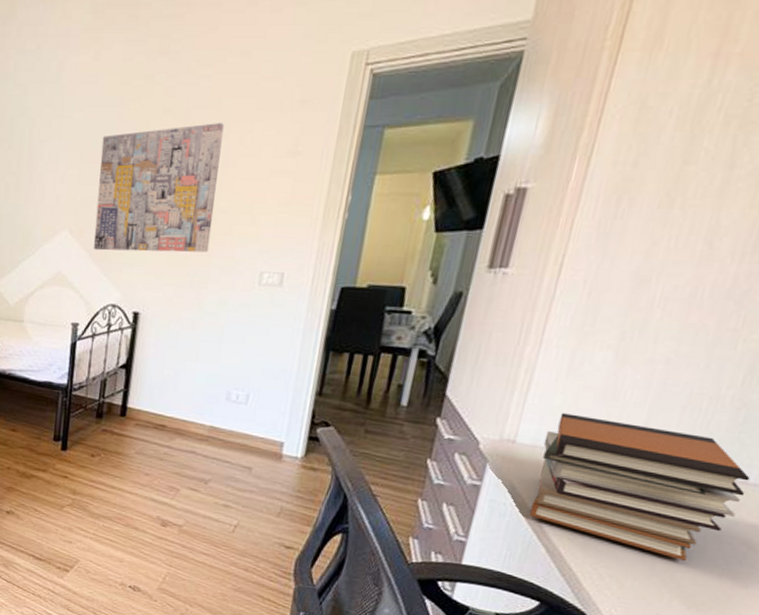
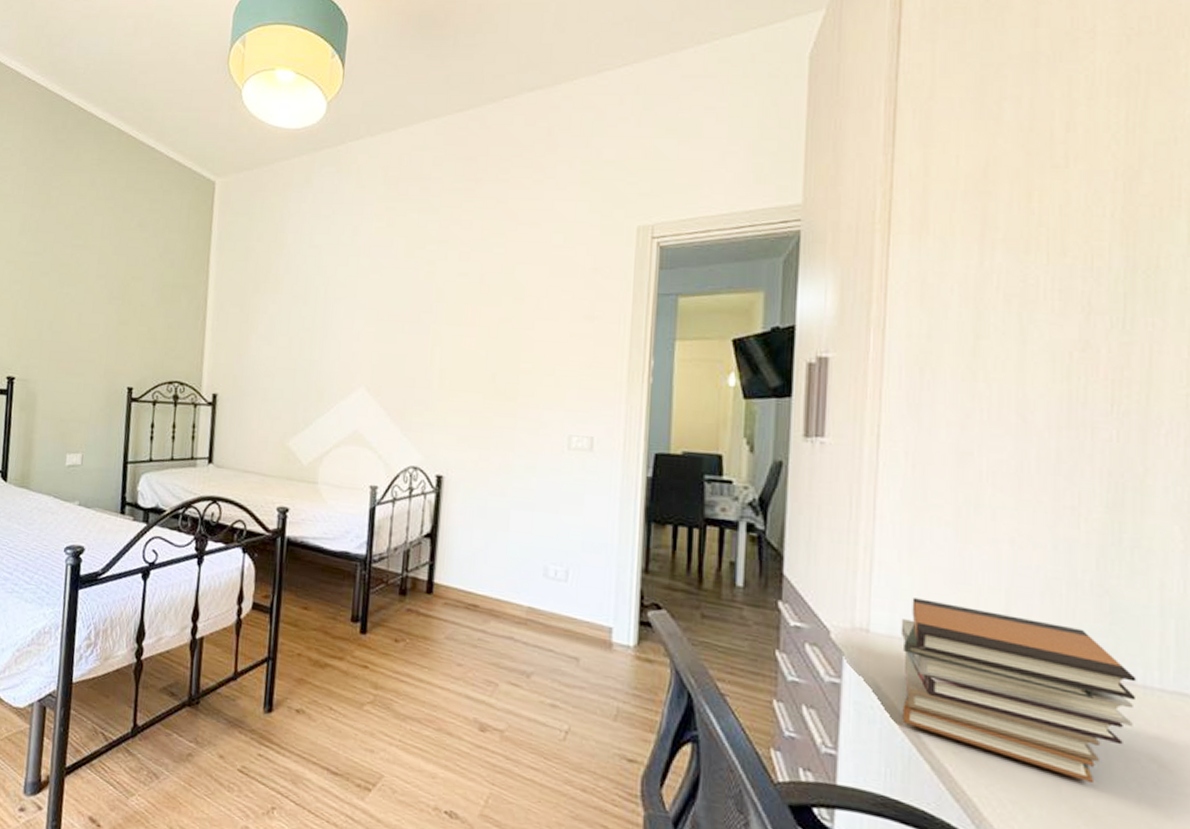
wall art: present [94,122,224,253] -> none [392,286,519,414]

